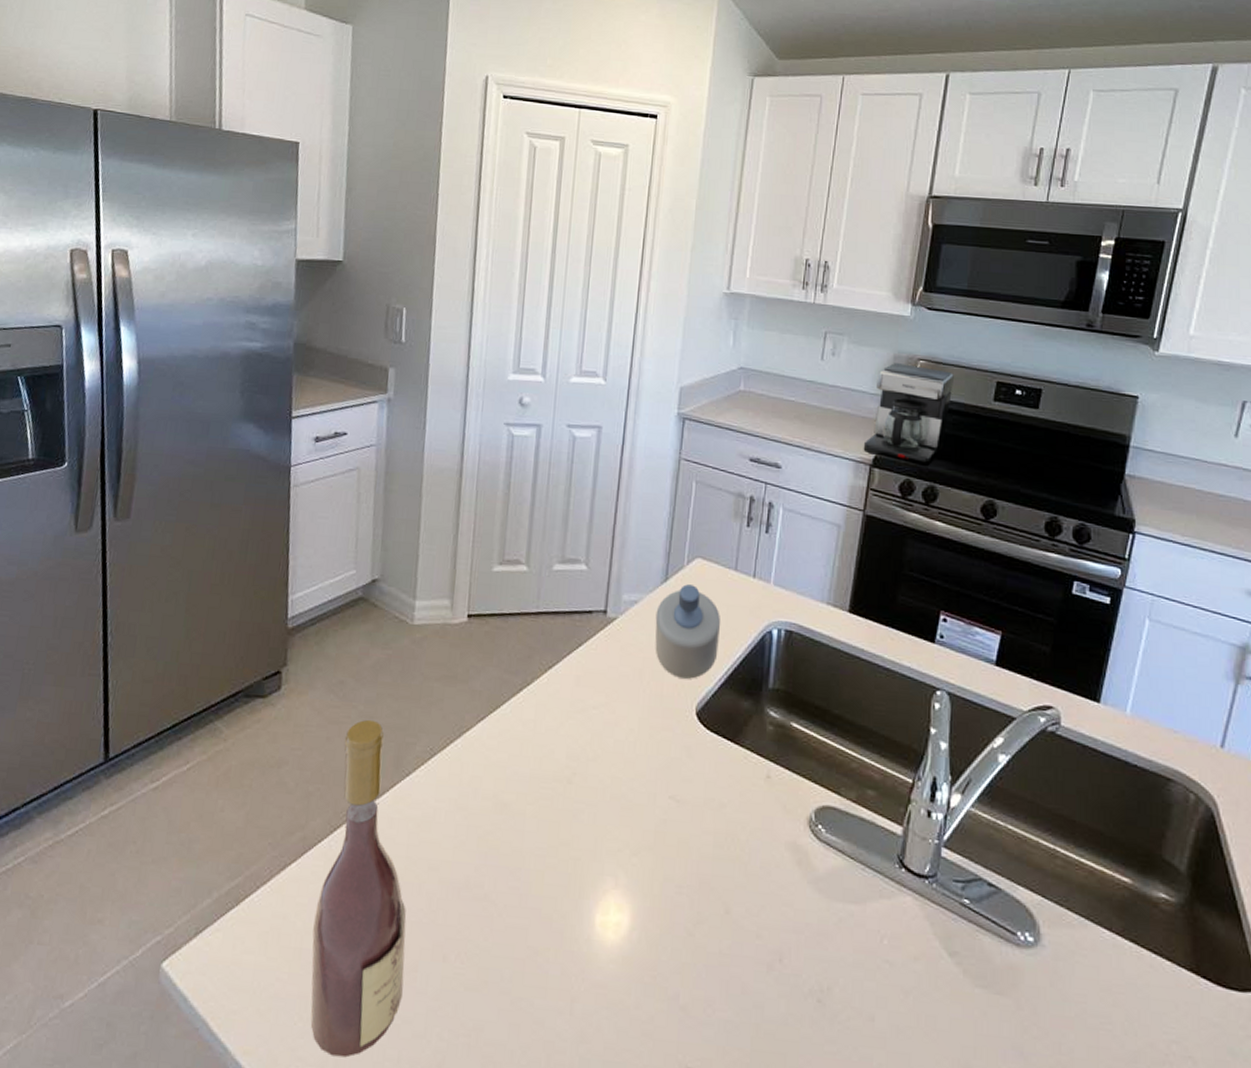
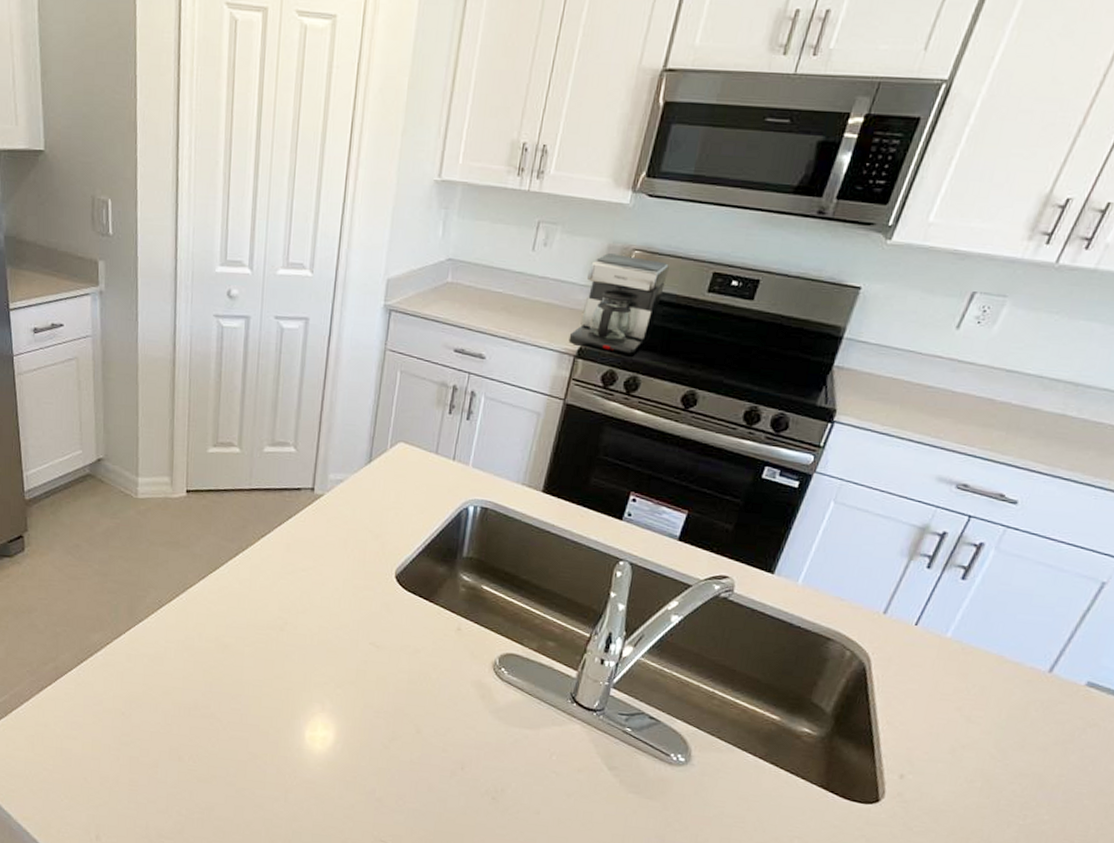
wine bottle: present [310,719,407,1058] -> none [70,576,147,825]
soap dispenser: present [655,584,721,679] -> none [358,466,421,548]

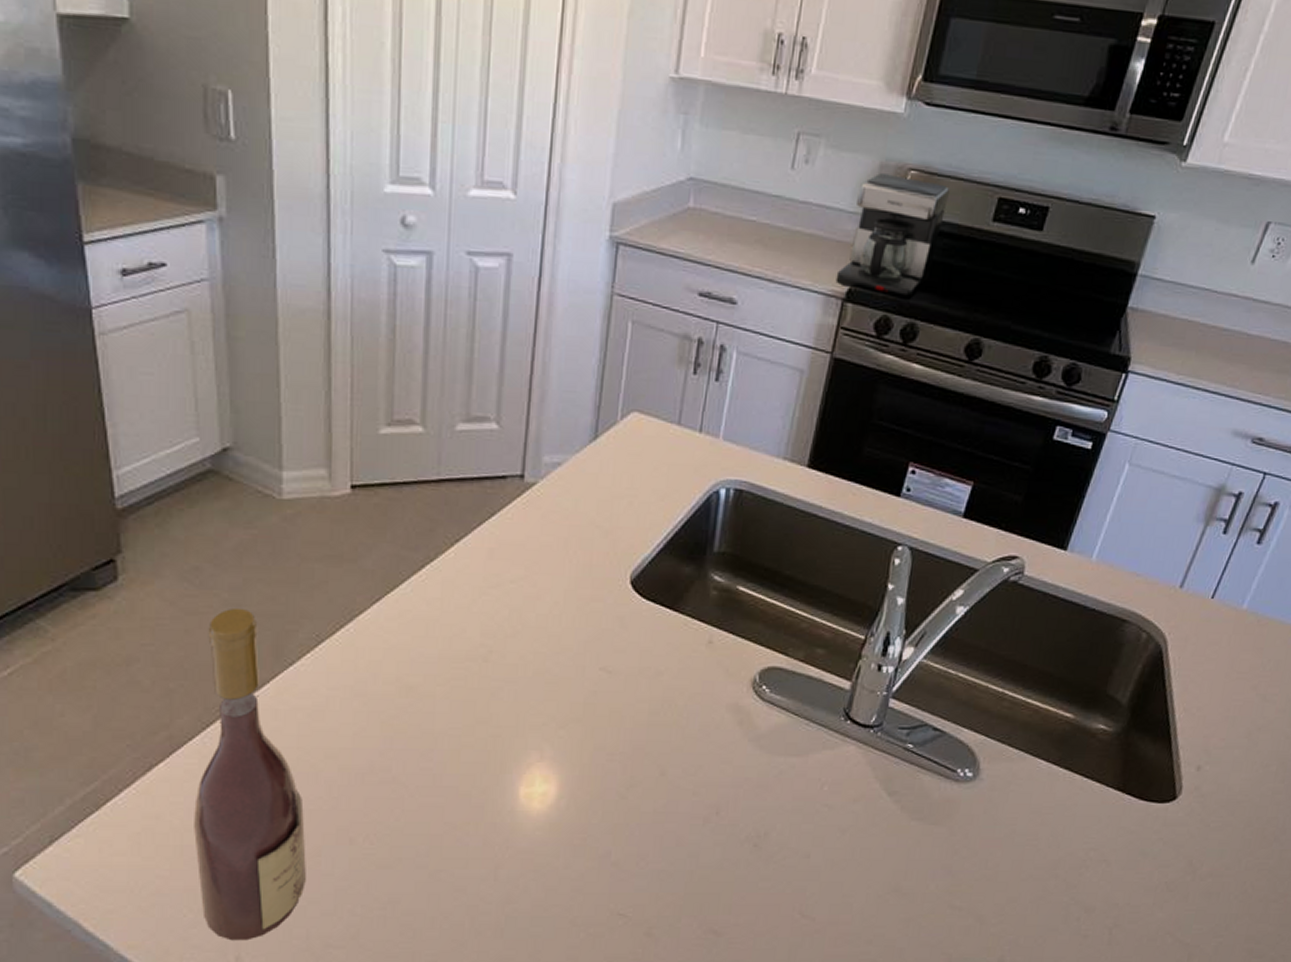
wine bottle: none [70,576,147,825] -> present [194,607,306,941]

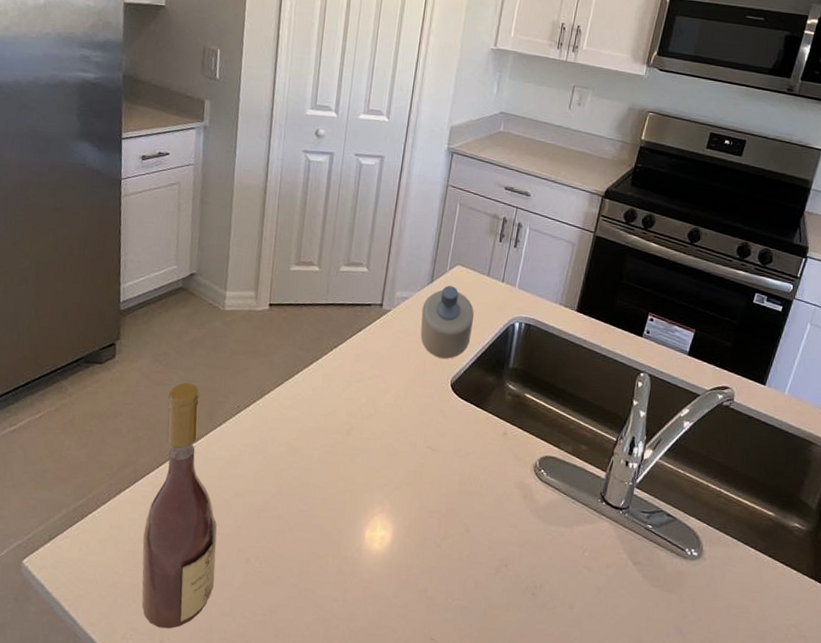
soap dispenser: none [582,442,661,546] -> present [420,285,475,359]
coffee maker: present [835,173,949,301] -> none [598,114,676,200]

